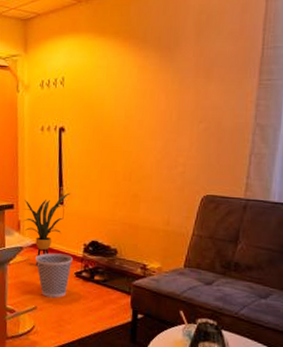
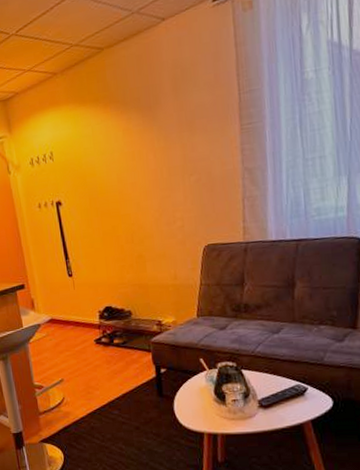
house plant: present [22,192,70,265] -> none [34,264,77,339]
wastebasket: present [35,253,73,298] -> none [54,323,90,368]

